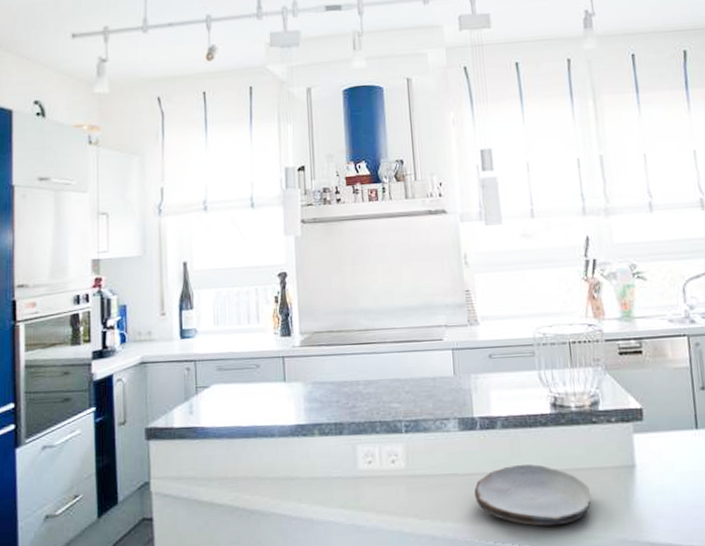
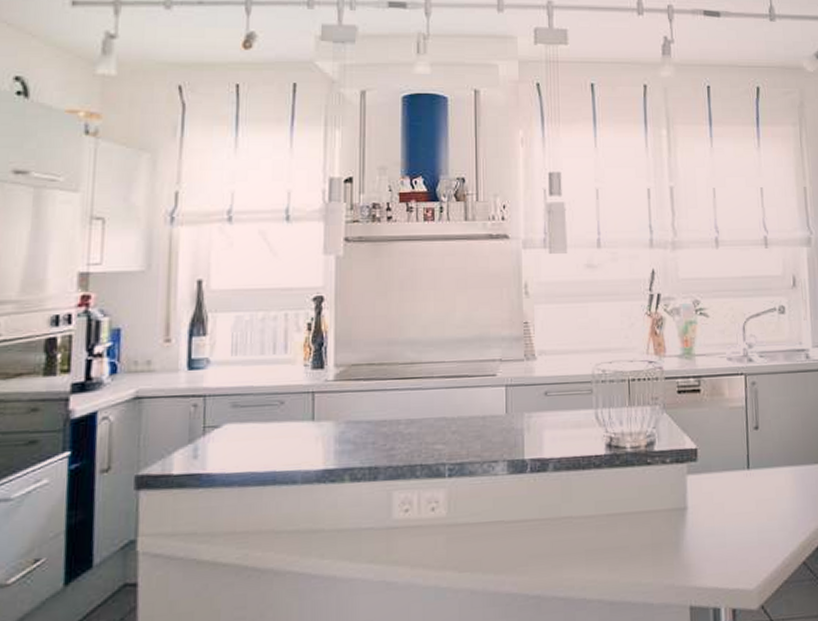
plate: present [474,464,592,526] -> none [521,509,642,575]

